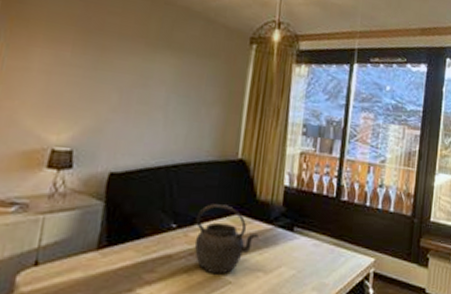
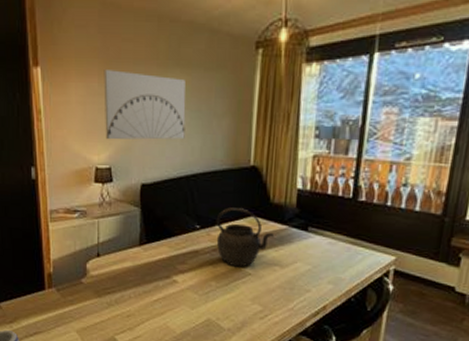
wall art: none [71,39,176,125] -> present [104,70,186,140]

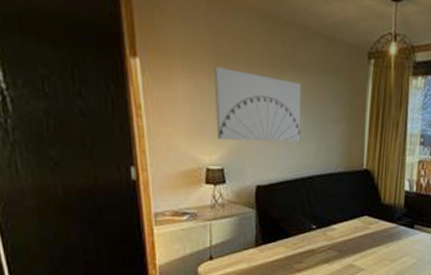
kettle: present [216,207,275,267] -> none [331,208,386,264]

